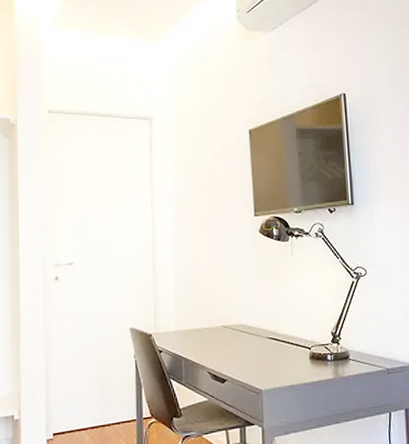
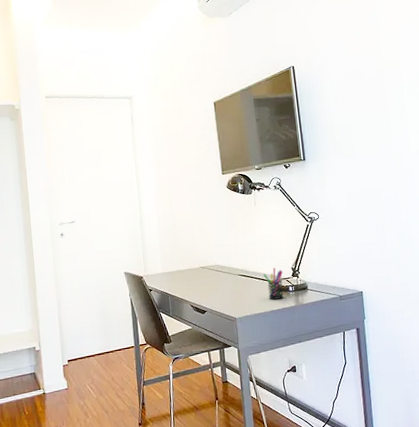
pen holder: none [297,330,322,370] -> present [263,267,284,300]

